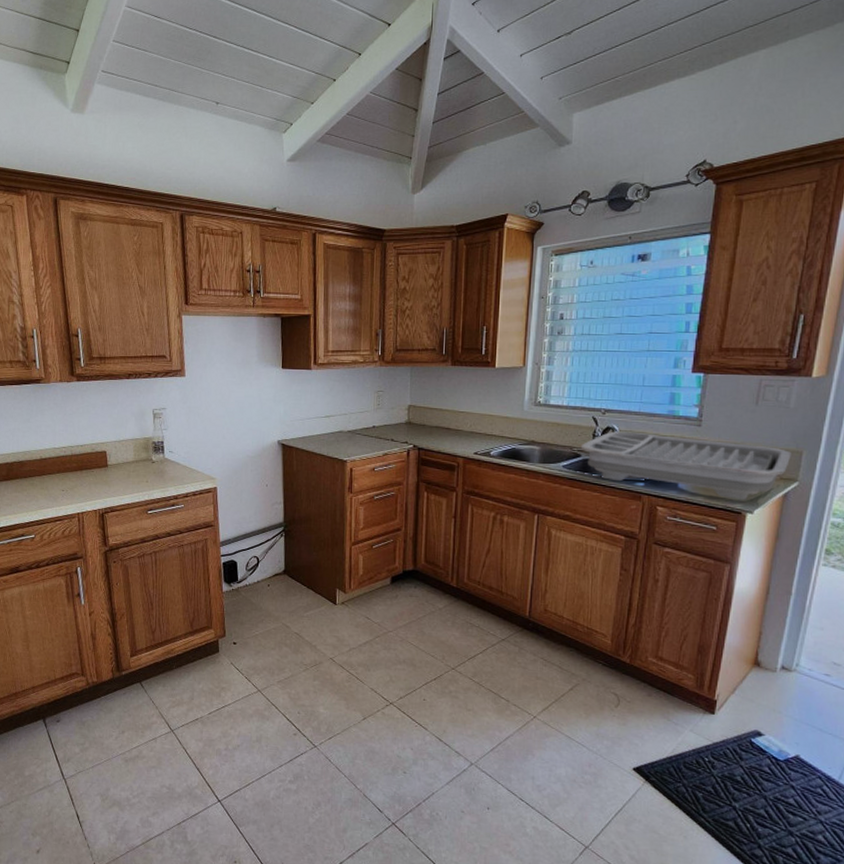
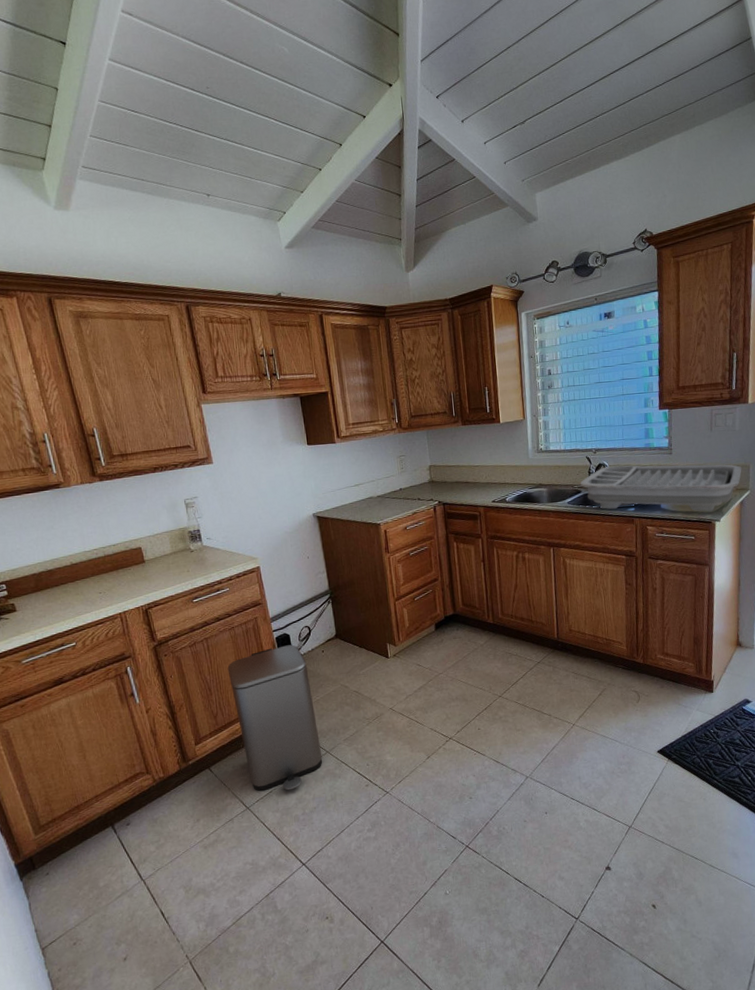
pedal bin: none [171,572,254,722] -> present [227,644,323,792]

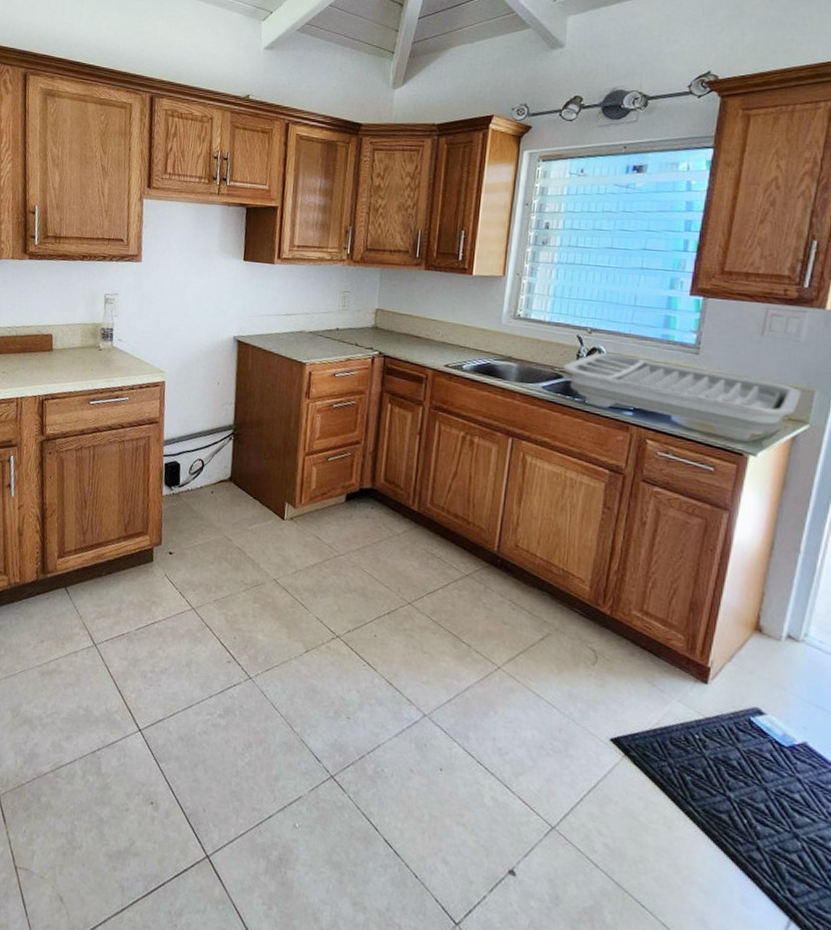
pedal bin: present [227,644,323,792] -> none [104,473,192,640]

